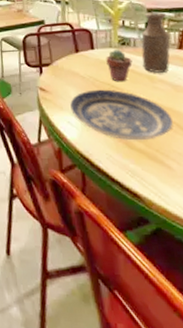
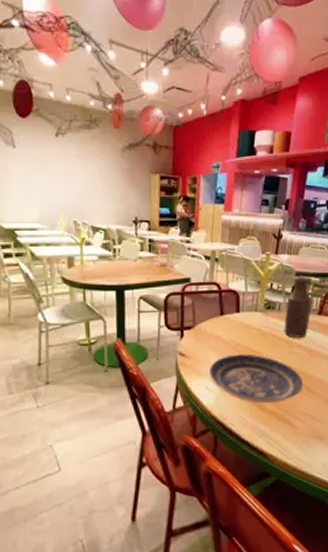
potted succulent: present [106,50,133,82] -> none [250,314,275,347]

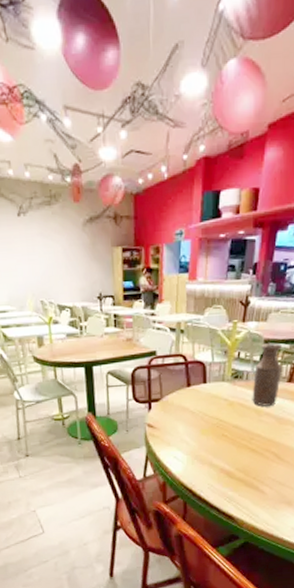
plate: present [210,354,303,404] -> none [178,423,271,471]

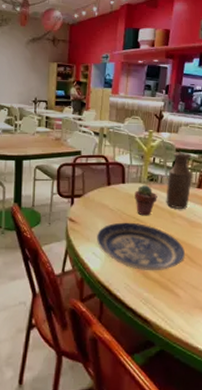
plate: none [178,423,271,471] -> present [97,222,185,271]
potted succulent: none [217,383,243,416] -> present [135,185,157,216]

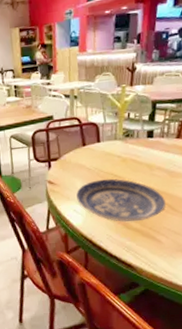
potted succulent: present [135,185,157,216] -> none [111,141,135,172]
bottle: present [166,152,192,209] -> none [143,103,170,161]

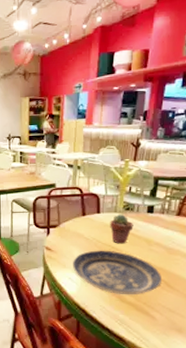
potted succulent: none [111,141,135,172] -> present [110,214,134,244]

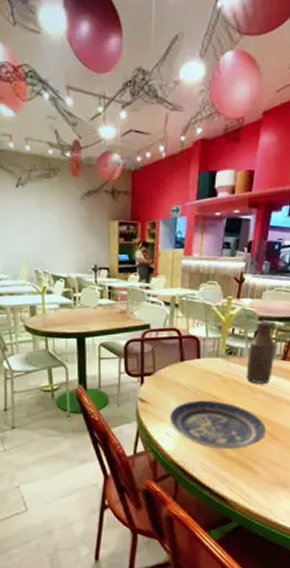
potted succulent: present [110,214,134,244] -> none [211,359,237,393]
bottle: none [142,180,170,237] -> present [246,320,276,384]

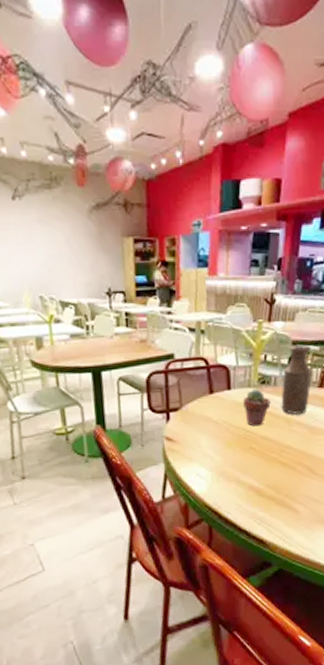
plate: present [170,400,266,450] -> none [200,435,304,489]
potted succulent: none [211,359,237,393] -> present [243,389,271,427]

